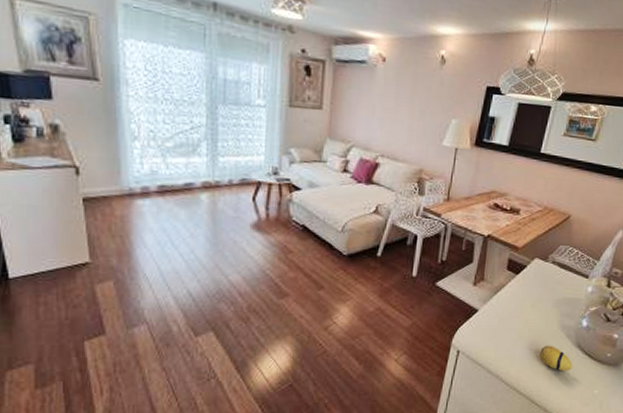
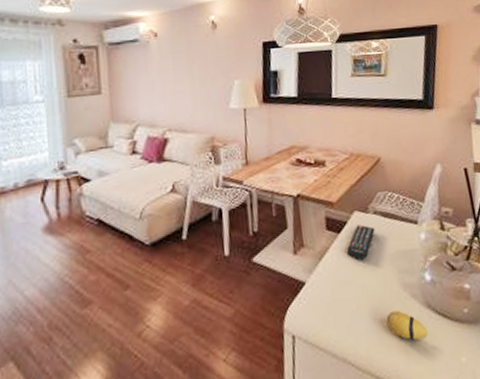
remote control: none [521,270,550,300] -> present [347,224,375,261]

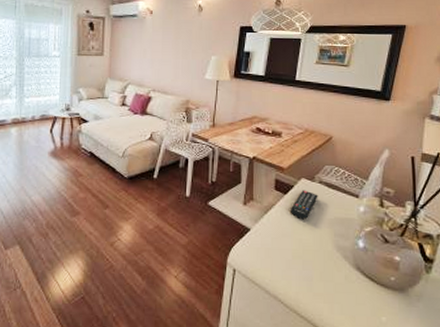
decorative egg: present [386,310,429,341] -> none [317,266,354,295]

